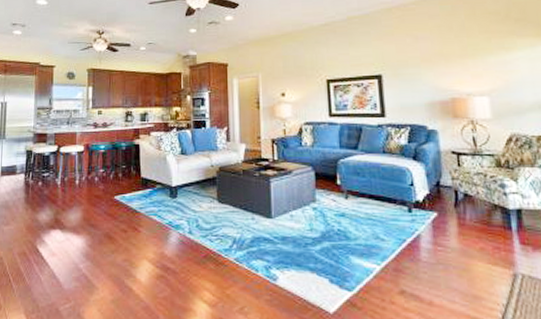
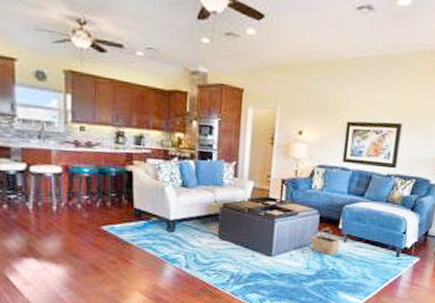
basket: none [309,184,342,214] -> present [310,227,341,255]

